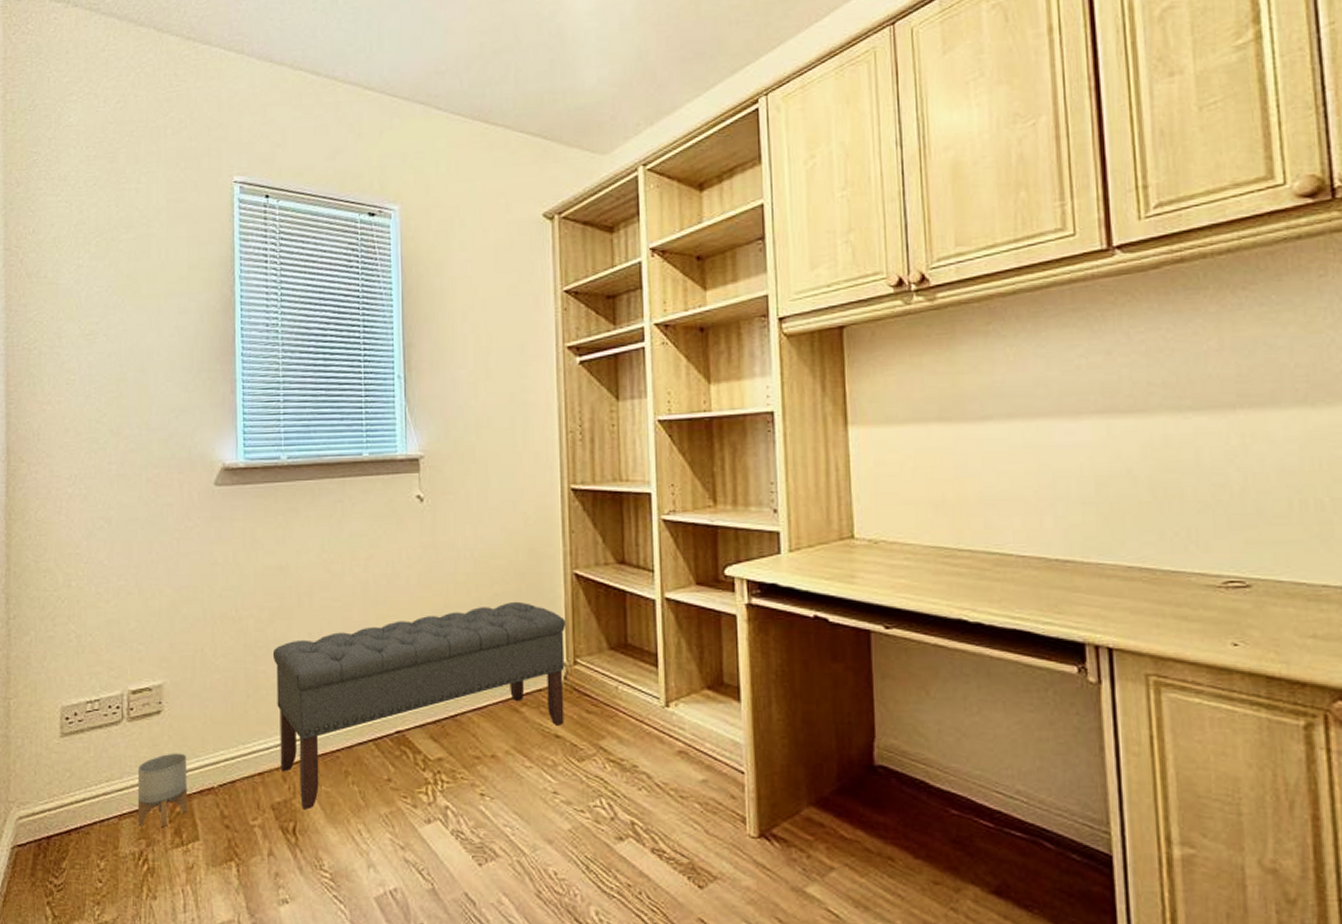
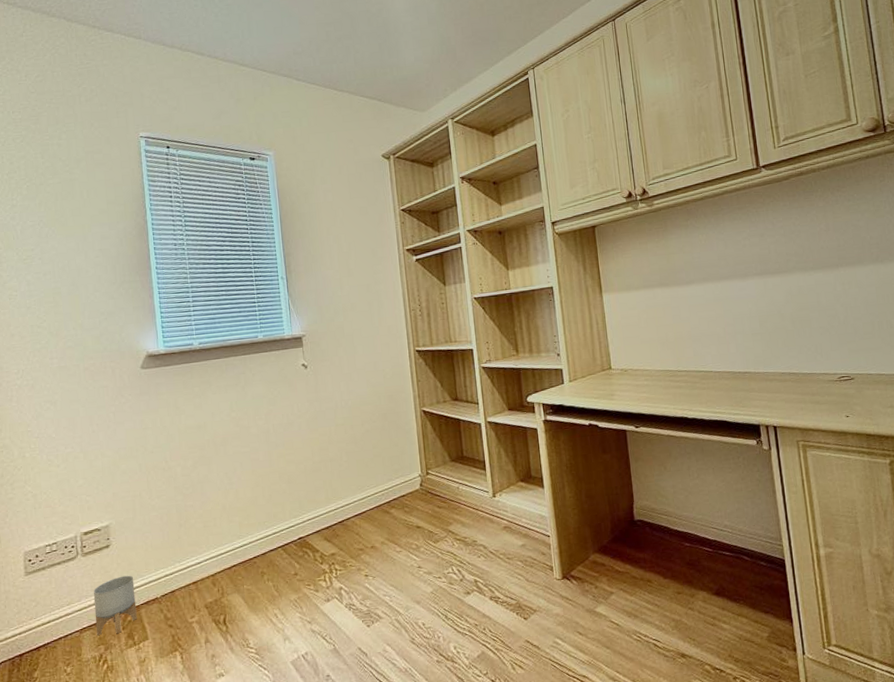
bench: present [272,601,567,810] -> none [197,434,423,605]

